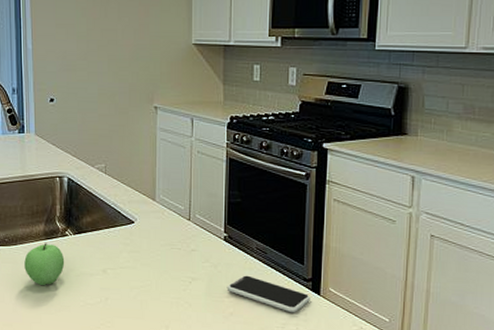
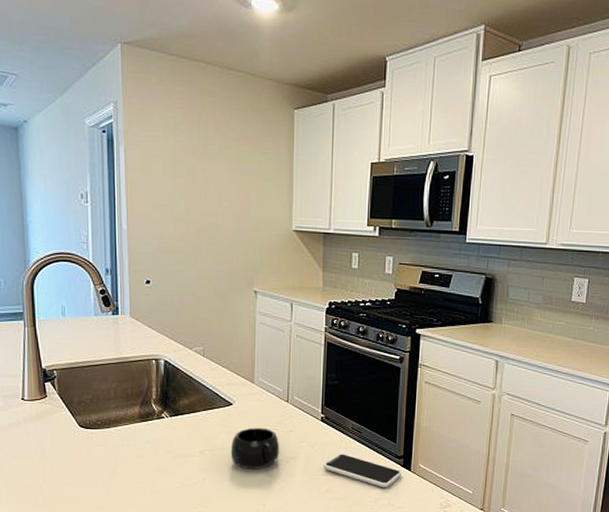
apple: present [24,243,65,286] -> none [118,425,161,469]
mug: none [132,246,182,289] -> present [230,427,280,469]

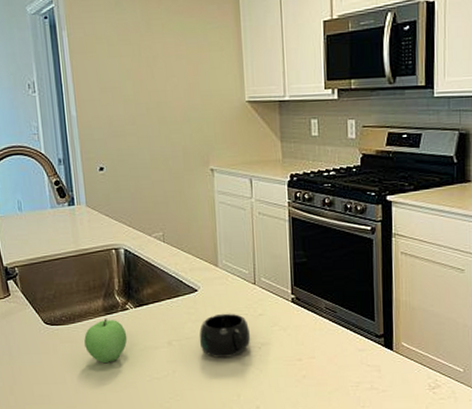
apple: none [118,425,161,469] -> present [84,319,128,364]
smartphone: present [323,454,402,488] -> none [297,336,383,371]

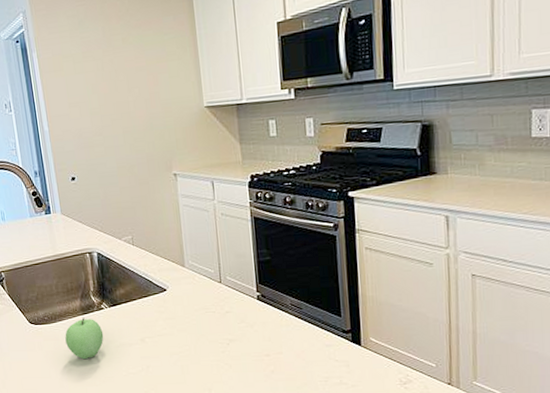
mug: present [199,313,251,358] -> none [169,311,219,354]

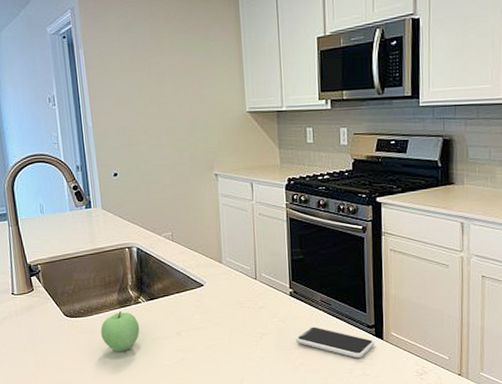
smartphone: none [265,332,351,366] -> present [295,327,374,359]

